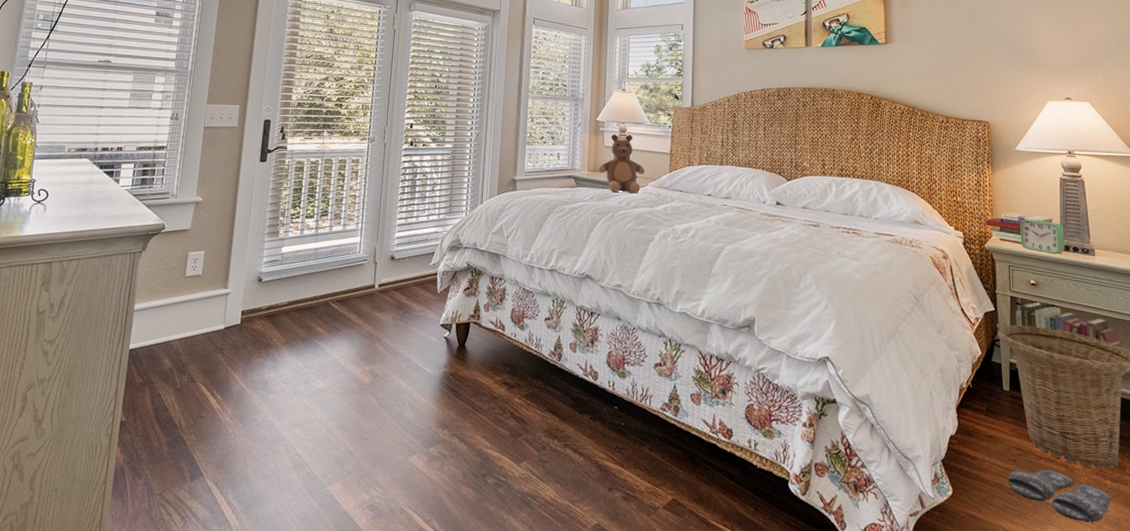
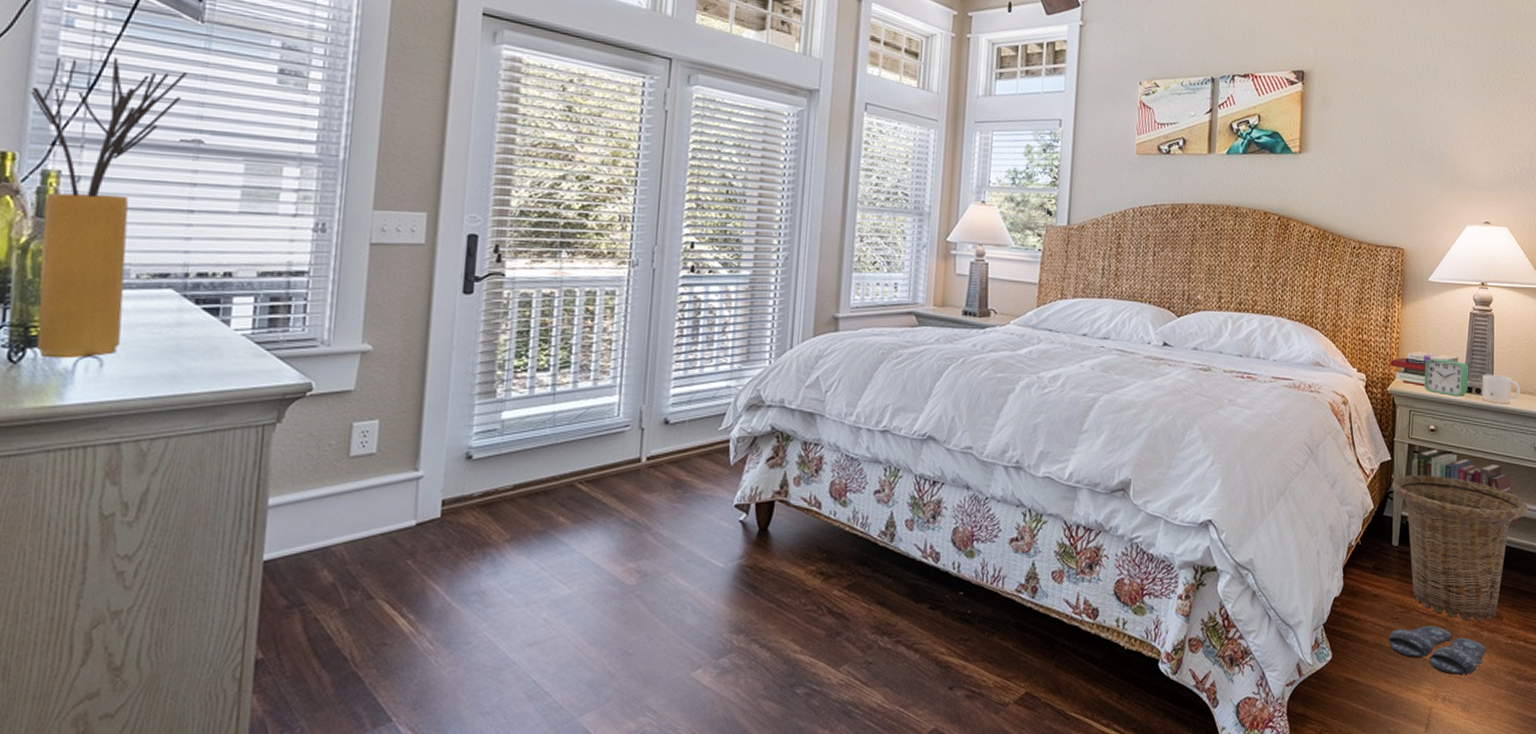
vase: none [10,10,105,205] -> present [30,56,188,359]
teddy bear: present [598,134,646,194] -> none [947,259,1007,334]
mug: none [1077,234,1120,263] -> present [1481,374,1521,404]

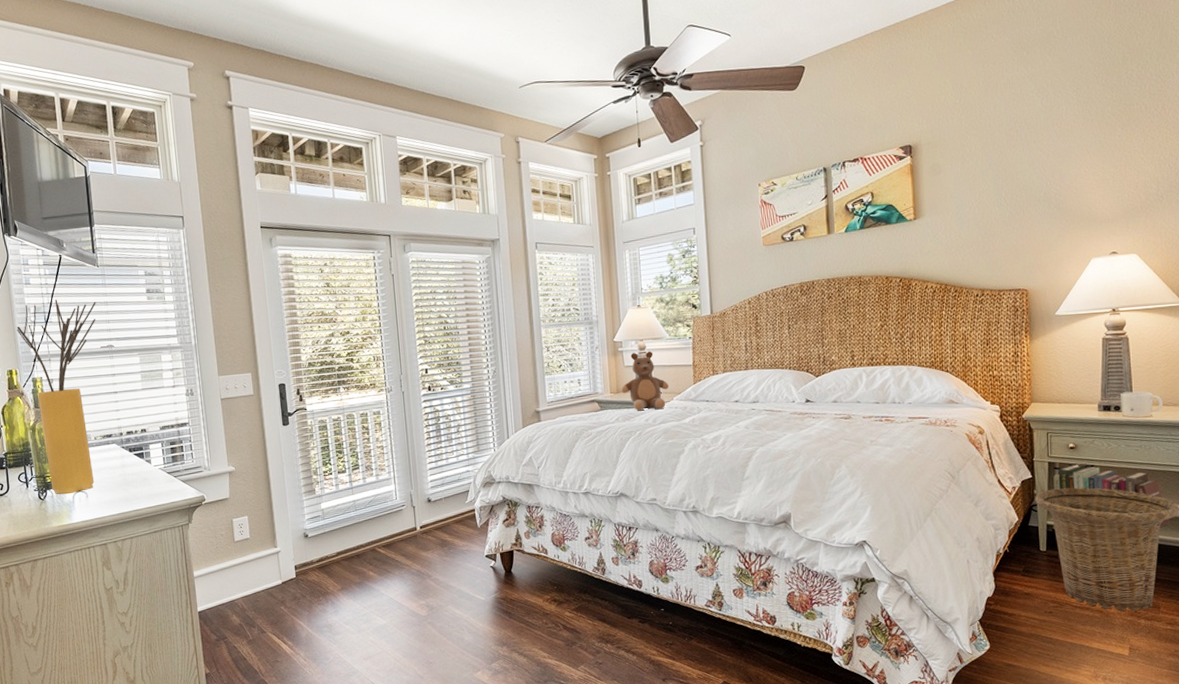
teddy bear: none [947,259,1007,334] -> present [621,351,670,411]
slippers: present [1388,625,1486,675] -> none [1044,616,1144,658]
books: present [1391,351,1459,386] -> none [1023,379,1095,410]
alarm clock: present [1424,358,1469,397] -> none [1059,383,1106,416]

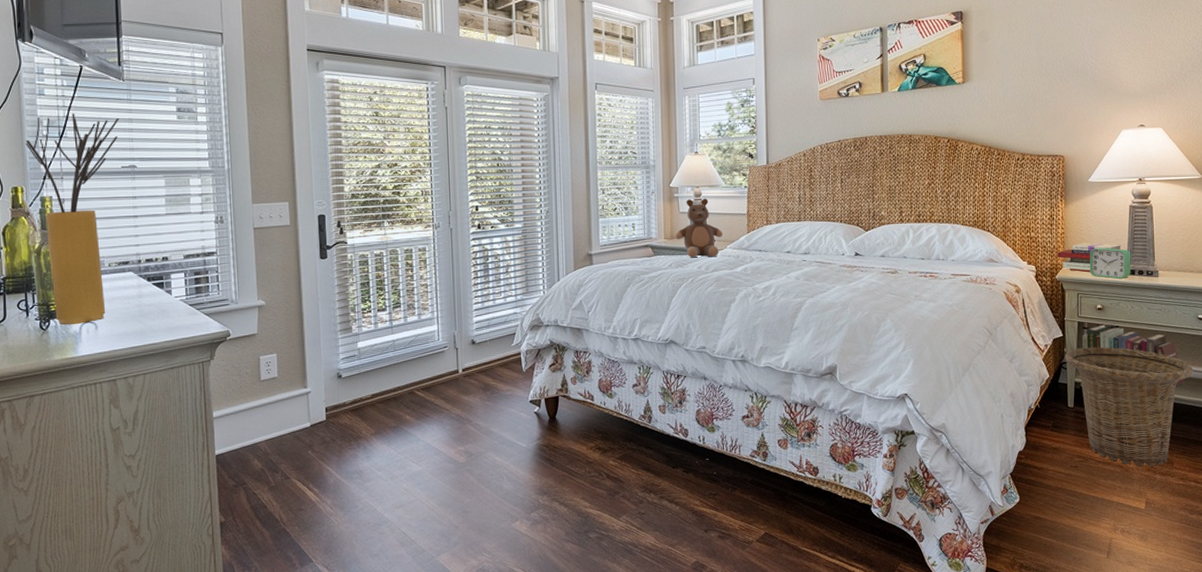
books: none [1023,379,1095,410] -> present [1058,242,1122,272]
alarm clock: none [1059,383,1106,416] -> present [1089,247,1131,280]
mug: present [1119,391,1164,418] -> none [1143,257,1182,283]

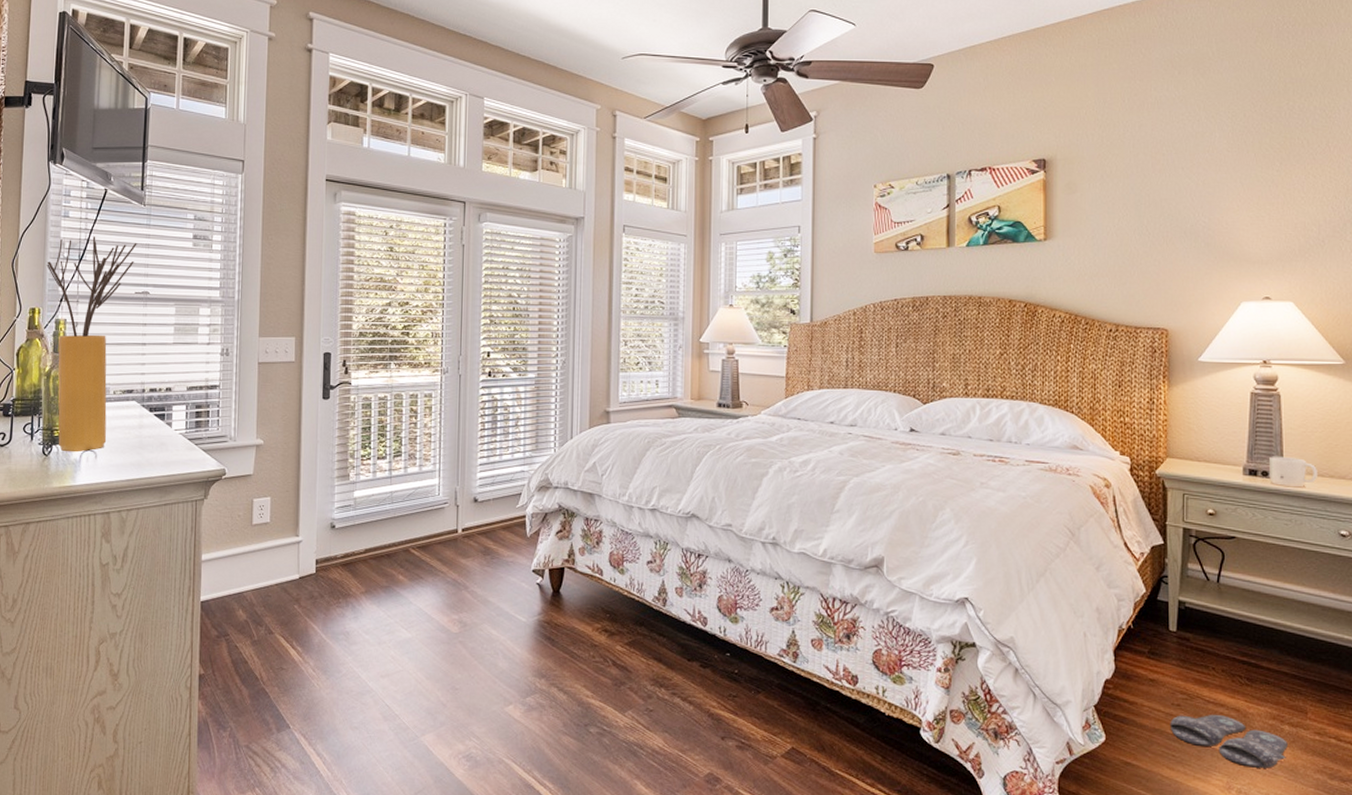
teddy bear: present [675,198,723,258] -> none [703,356,758,423]
books: present [1058,242,1122,272] -> none [1158,433,1240,468]
basket: present [1065,347,1194,467] -> none [1166,559,1334,715]
slippers: none [1069,471,1159,511] -> present [1170,714,1288,768]
books: present [1082,323,1185,387] -> none [1188,532,1323,617]
alarm clock: present [1089,247,1131,280] -> none [1198,441,1253,480]
mug: none [1143,257,1182,283] -> present [1268,456,1319,488]

